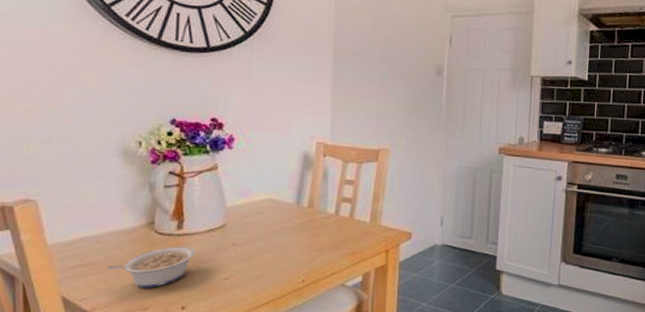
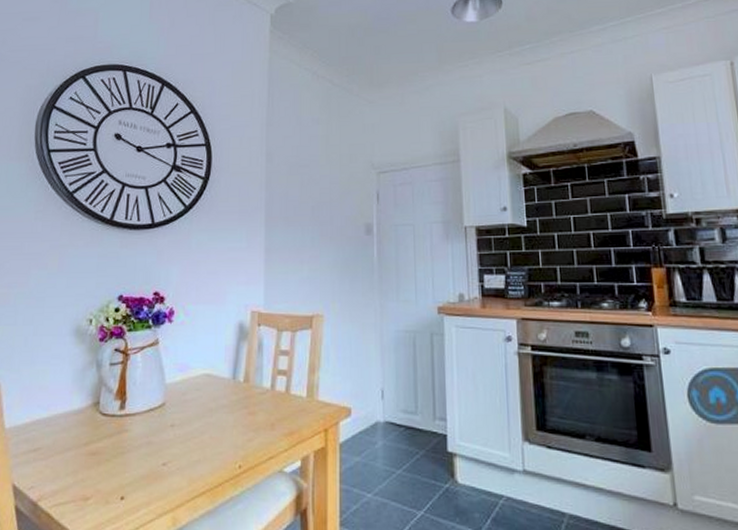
legume: present [108,246,195,288] -> none [55,428,136,476]

